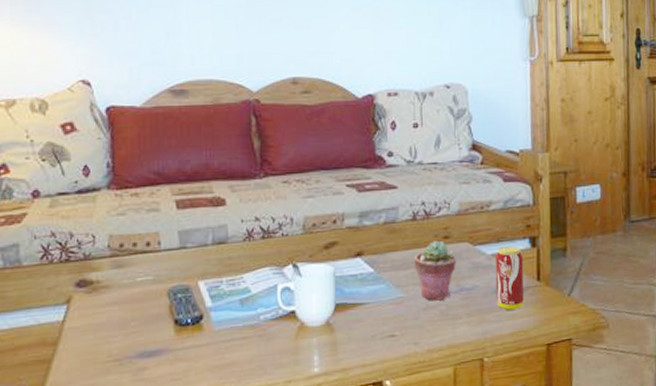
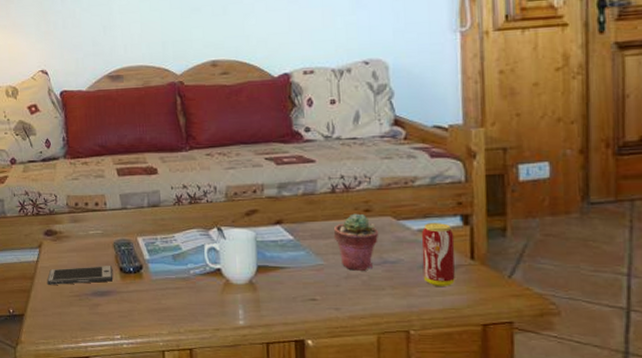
smartphone: none [75,318,166,350] -> present [46,266,114,285]

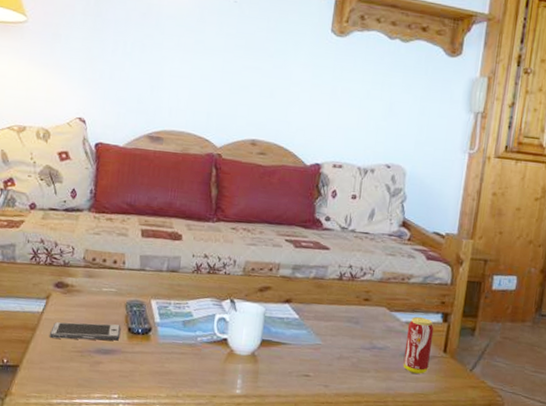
potted succulent: present [333,213,378,271] -> none [334,301,373,354]

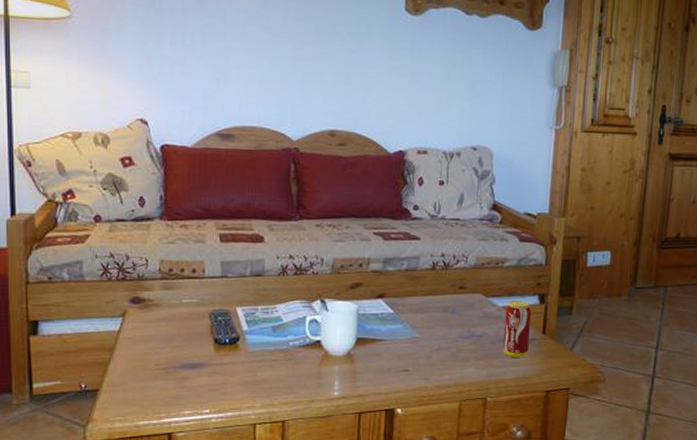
smartphone: present [49,322,121,341] -> none [129,337,207,357]

